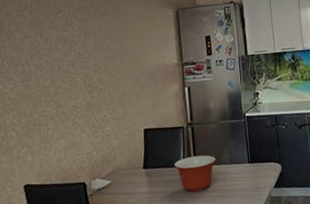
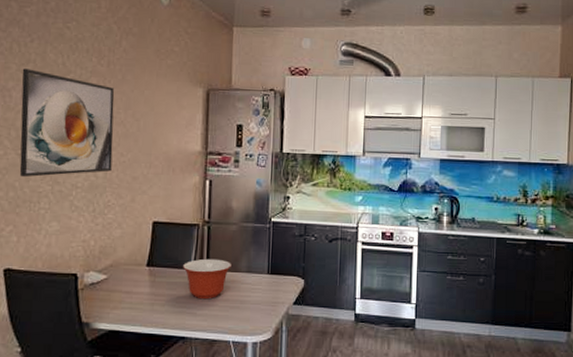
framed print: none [21,12,104,105] -> present [19,68,115,178]

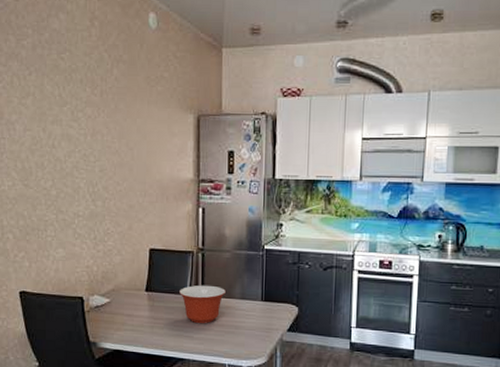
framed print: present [19,68,115,178] -> none [23,102,110,207]

